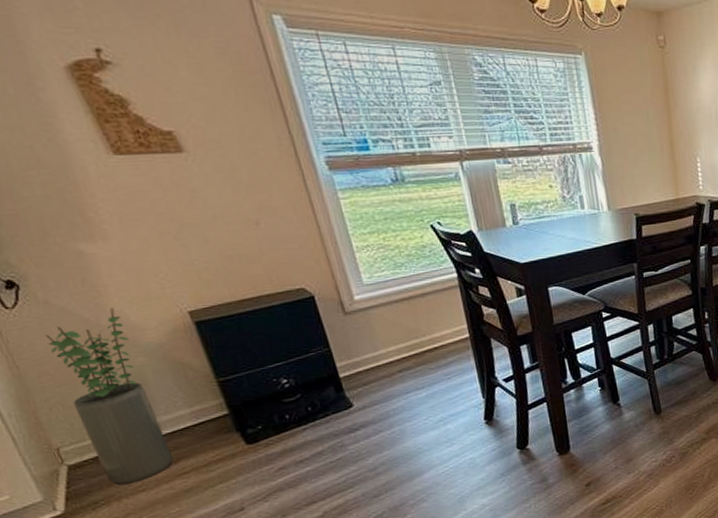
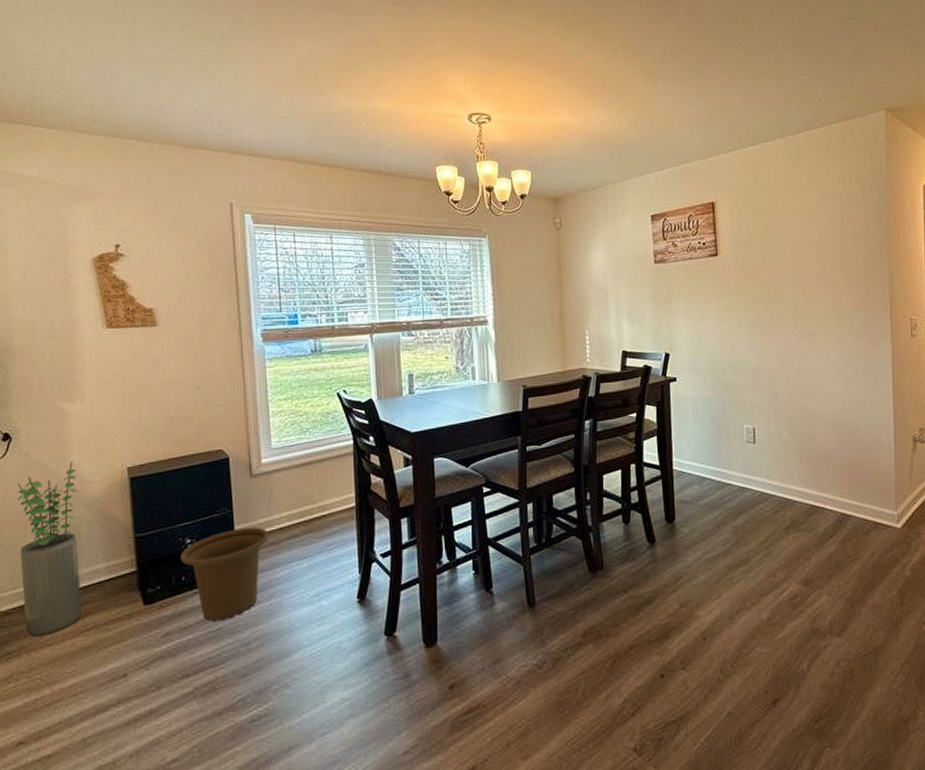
basket: none [278,363,378,453] -> present [180,527,269,622]

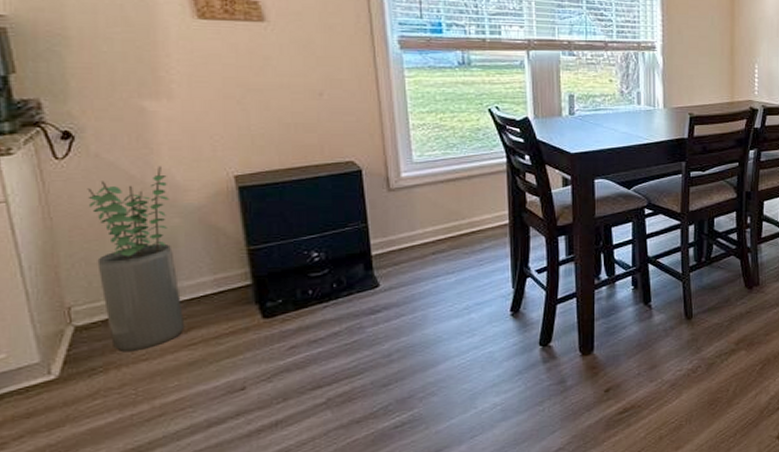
basket: present [180,527,269,622] -> none [306,241,411,334]

